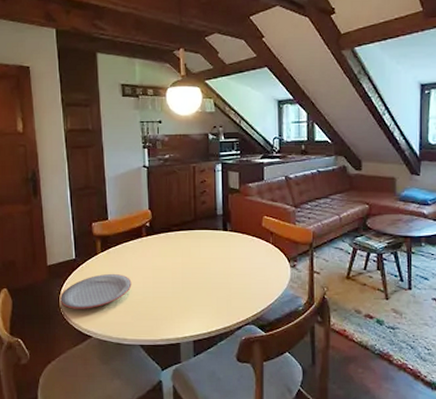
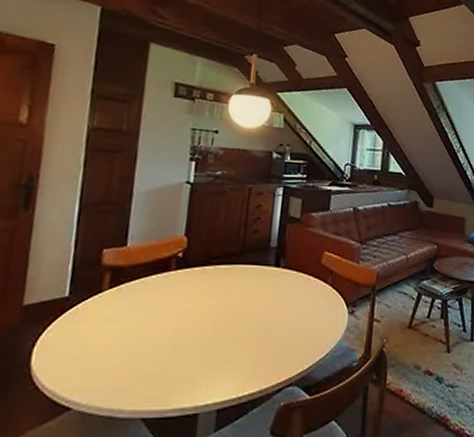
plate: present [60,273,132,309] -> none [32,317,145,369]

